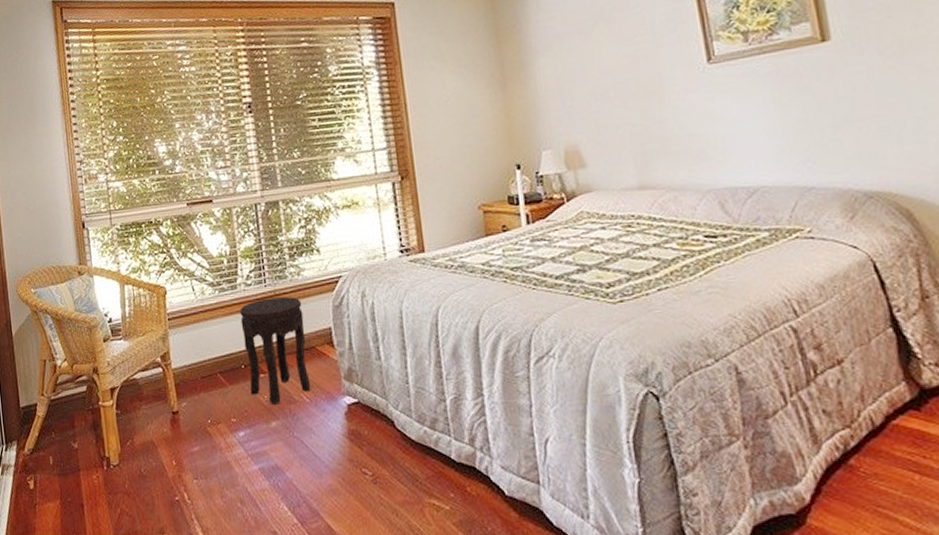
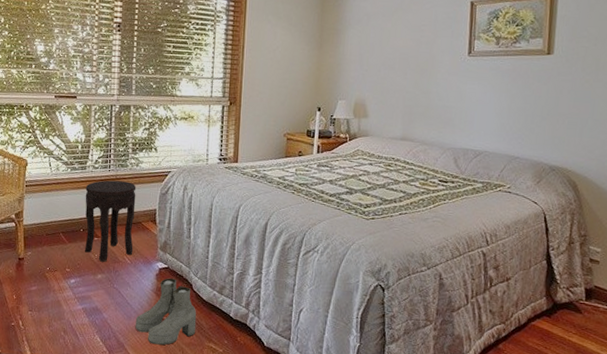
boots: none [328,416,410,508] -> present [135,278,197,345]

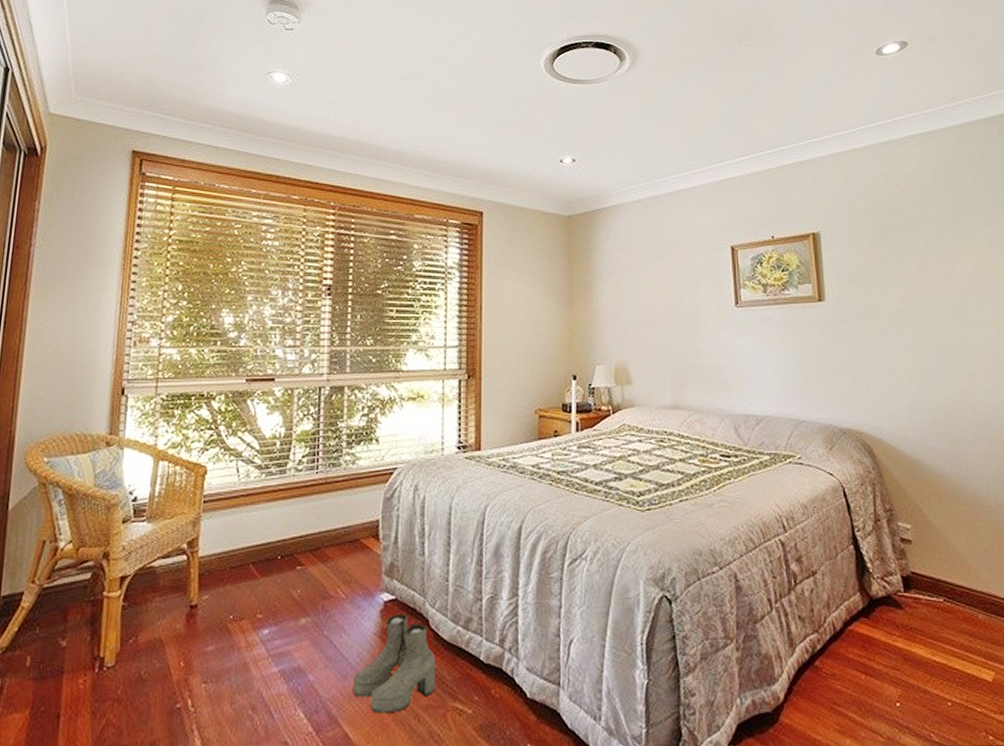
side table: present [85,180,136,262] -> none [283,486,353,600]

